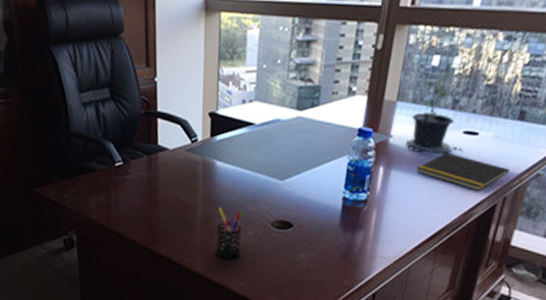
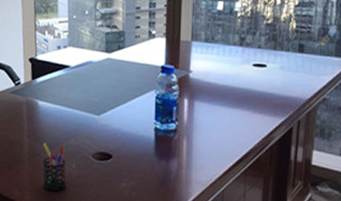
potted plant: present [405,72,462,154] -> none [204,15,254,85]
notepad: present [416,153,510,191] -> none [216,84,299,116]

